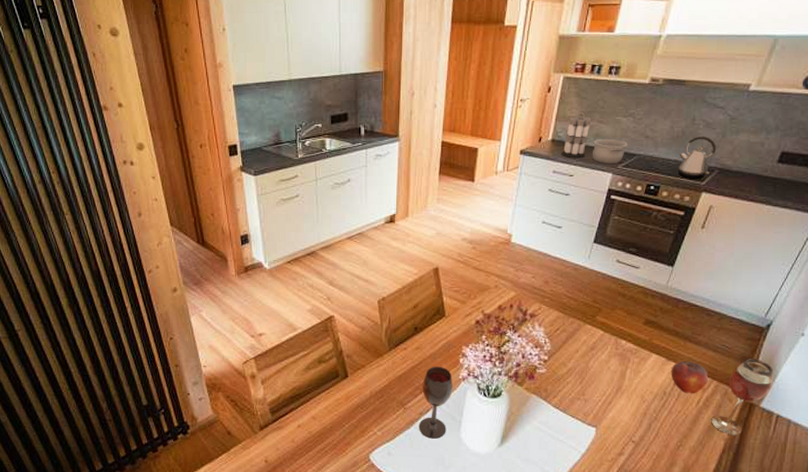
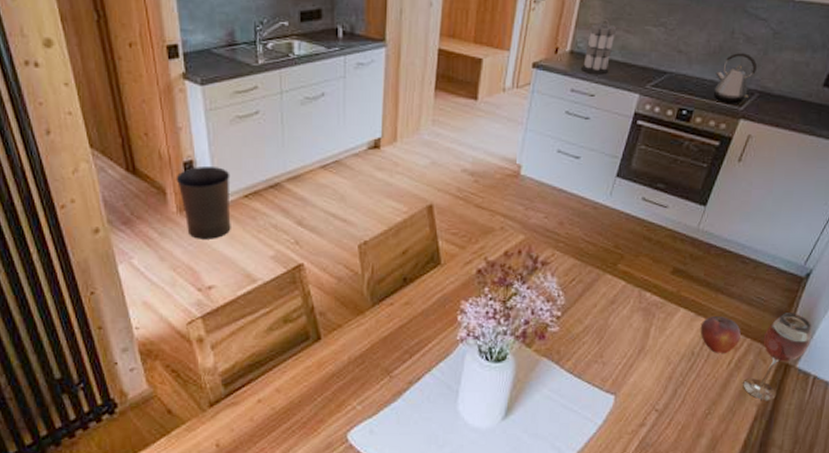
waste bin: none [235,239,277,296] -> present [176,167,231,239]
wine glass: present [419,366,453,439] -> none [408,325,449,413]
cooking pot: present [592,138,628,164] -> none [616,51,658,83]

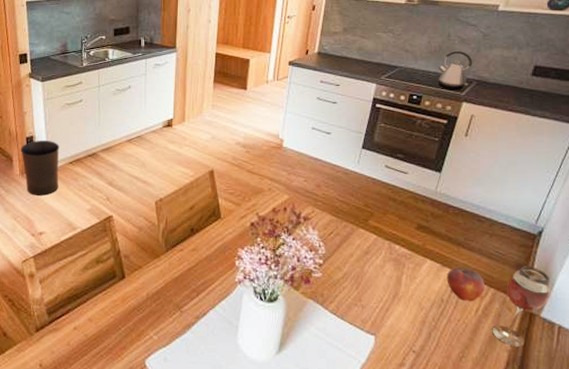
spice rack: present [582,18,617,75] -> none [328,28,354,70]

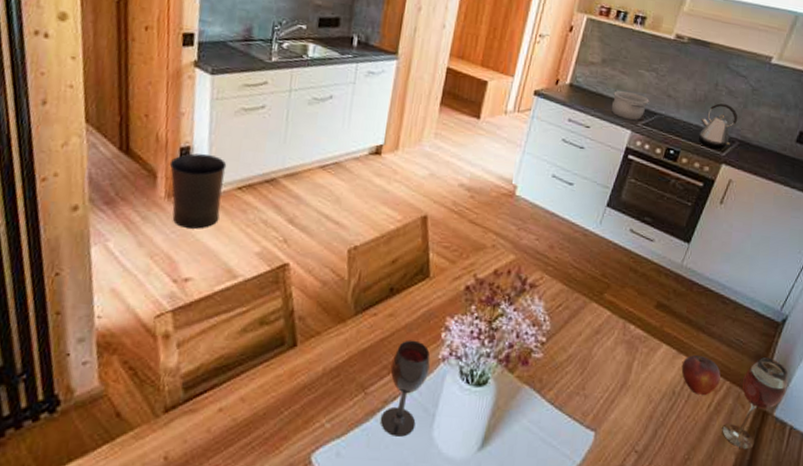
wine glass: none [196,268,229,345] -> present [381,340,431,437]
cooking pot: none [356,51,389,75] -> present [611,90,650,121]

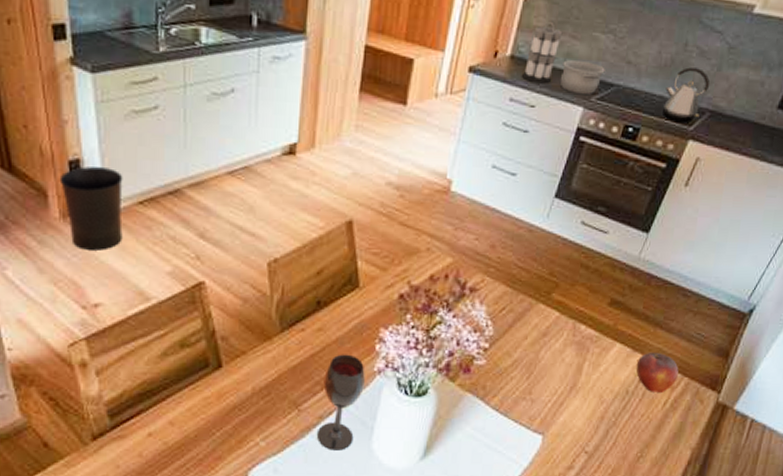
spice rack: none [579,58,614,110] -> present [522,21,563,84]
wineglass: present [722,357,788,450] -> none [678,351,753,445]

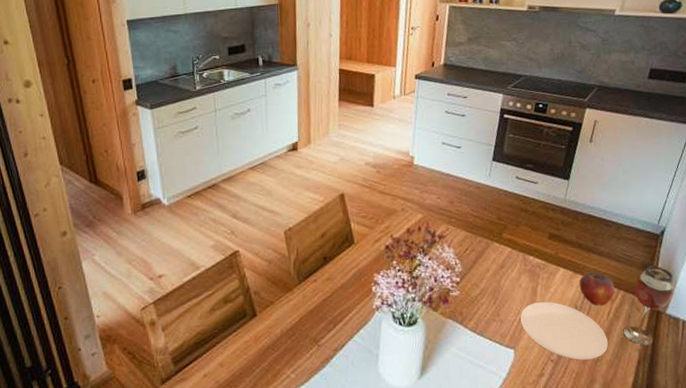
waste bin: present [59,167,123,250] -> none [130,174,177,235]
wine glass: present [317,354,365,451] -> none [335,296,367,377]
spice rack: present [522,21,563,84] -> none [454,37,479,81]
plate: none [556,381,658,455] -> present [520,301,608,361]
cooking pot: present [560,59,605,96] -> none [482,61,514,86]
kettle: present [663,67,710,124] -> none [561,57,594,97]
wineglass: none [678,351,753,445] -> present [623,265,675,346]

